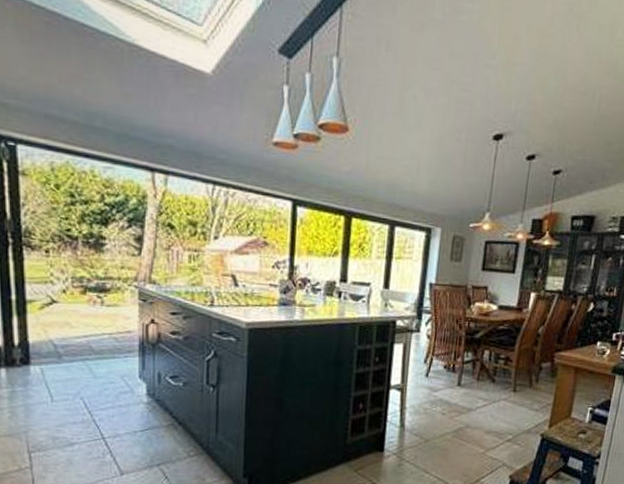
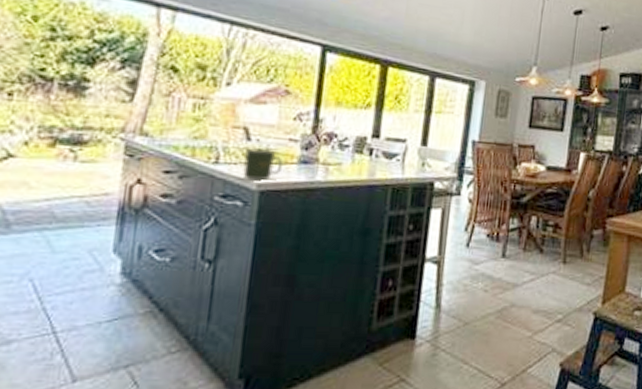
mug: none [234,292,267,321] -> present [243,147,284,181]

